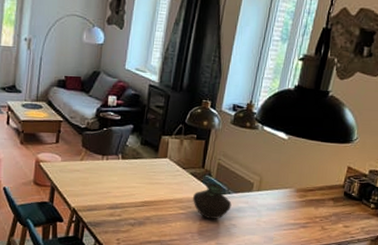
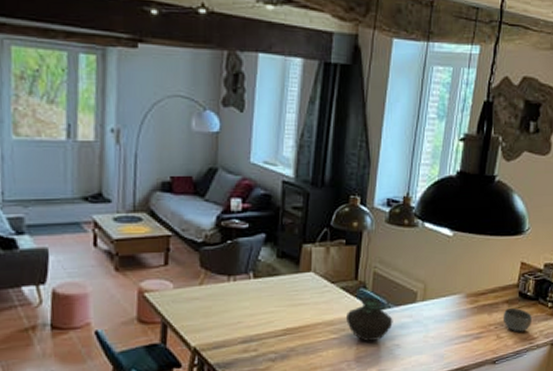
bowl: none [328,204,355,227] -> present [503,307,532,332]

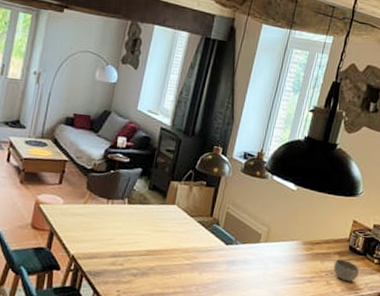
vase: present [346,297,393,342] -> none [199,232,239,272]

